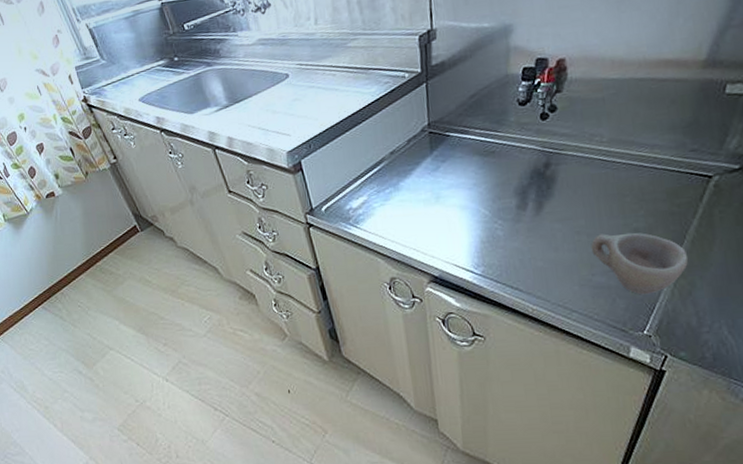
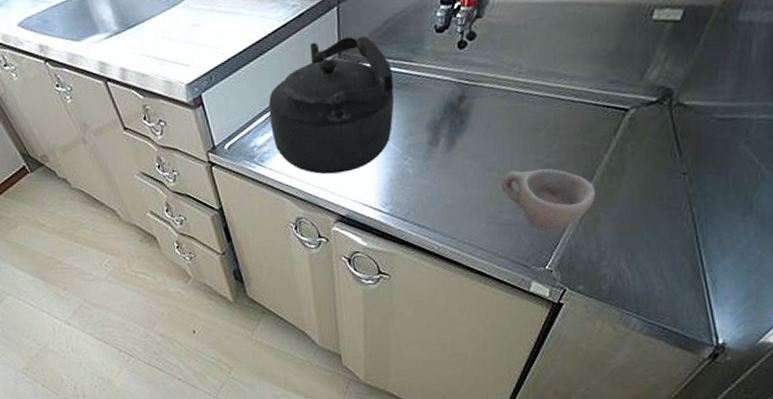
kettle: none [363,109,483,236] -> present [268,36,395,175]

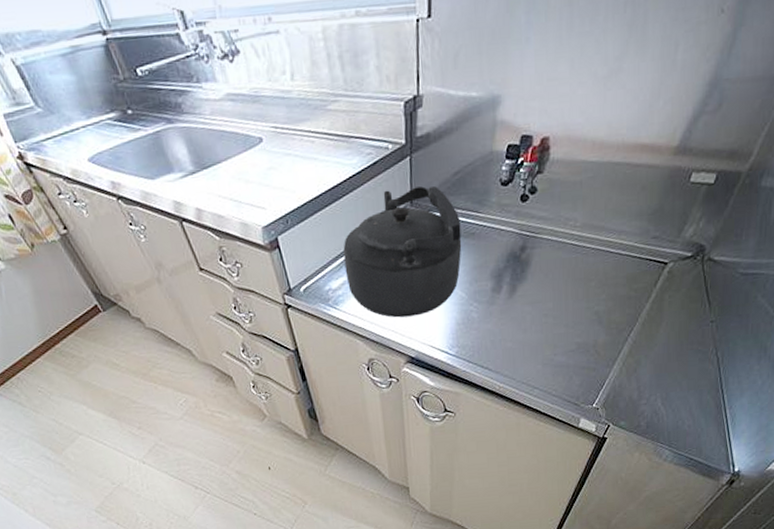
cup: present [501,168,596,231] -> none [556,315,638,373]

